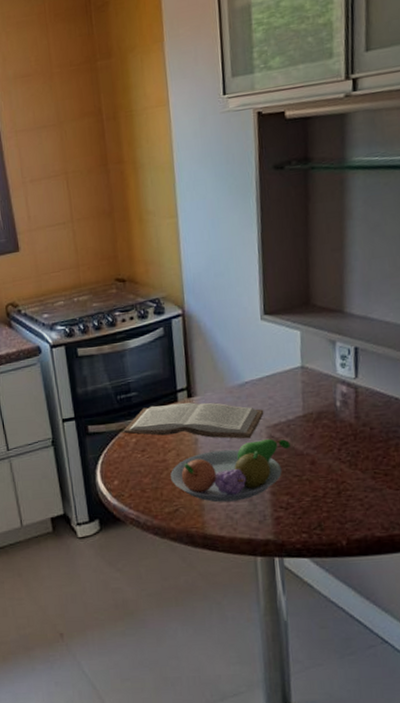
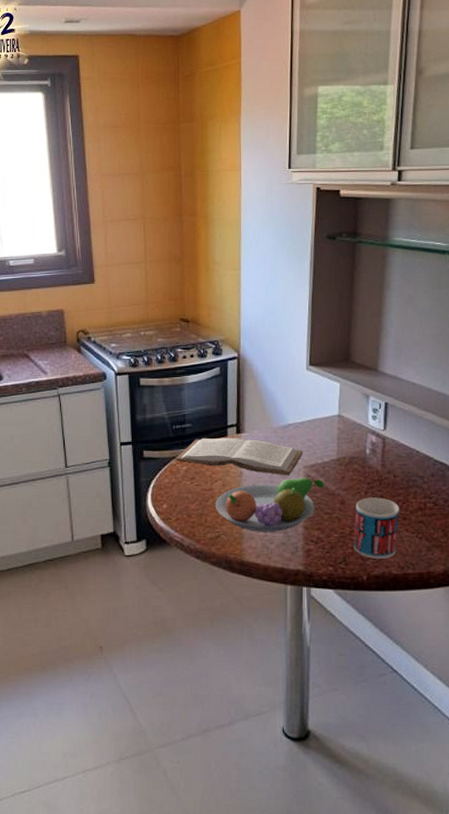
mug: none [328,453,381,522] -> present [353,497,400,559]

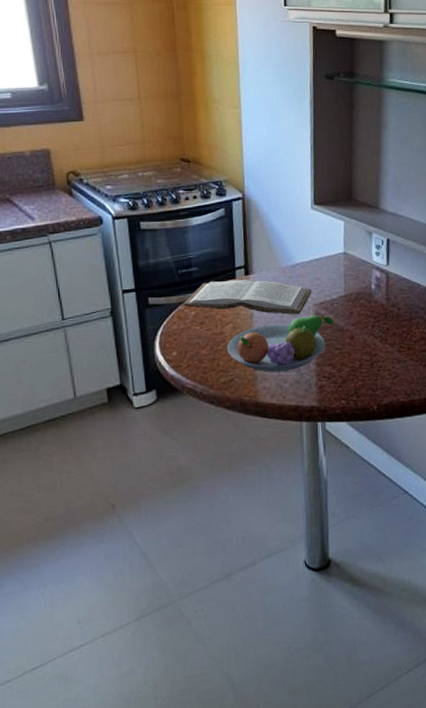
mug: present [353,497,400,559] -> none [363,330,405,389]

